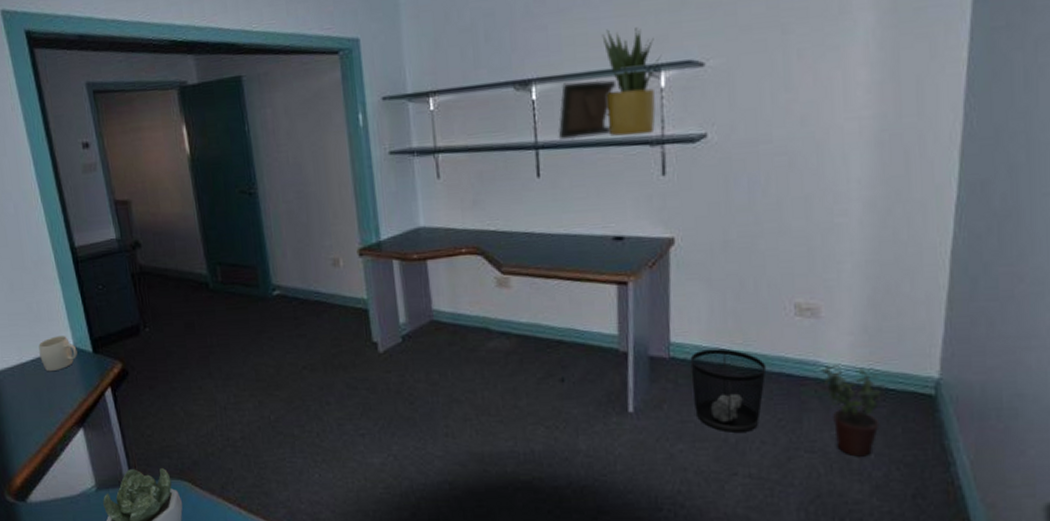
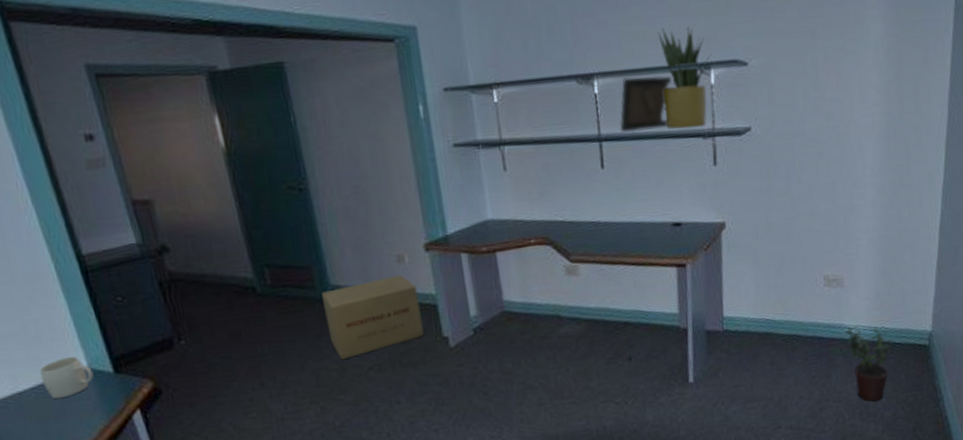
box: none [264,278,355,357] -> present [322,275,424,360]
waste bin: present [690,348,767,433] -> none [740,319,803,392]

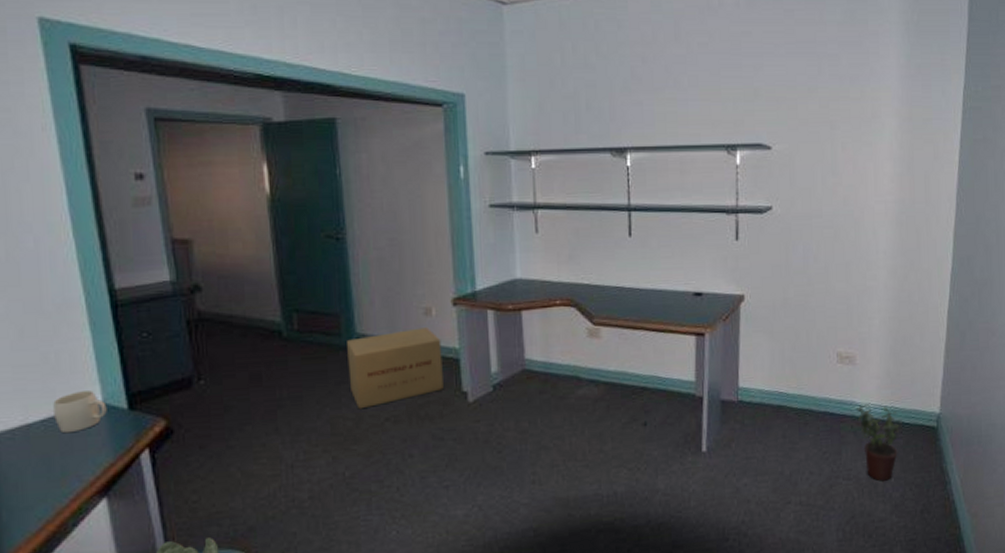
picture frame: present [619,75,675,133] -> none [648,153,703,205]
planter: present [657,27,712,129] -> none [689,110,738,205]

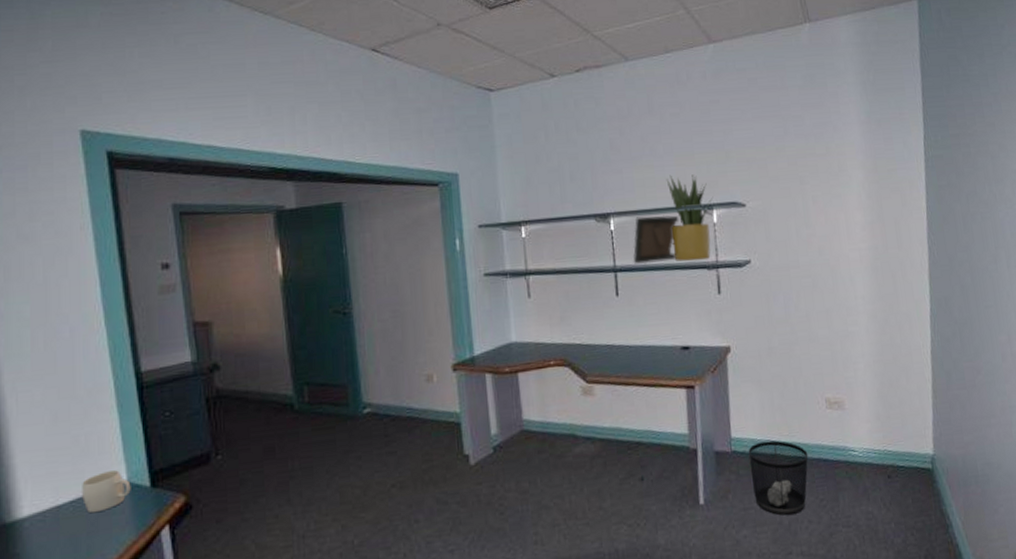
box: present [347,327,444,410] -> none [354,393,446,477]
picture frame: none [648,153,703,205] -> present [632,215,682,265]
planter: none [689,110,738,205] -> present [666,174,714,262]
waste bin: none [755,392,815,466] -> present [748,440,809,516]
potted plant: present [857,403,900,481] -> none [850,448,896,527]

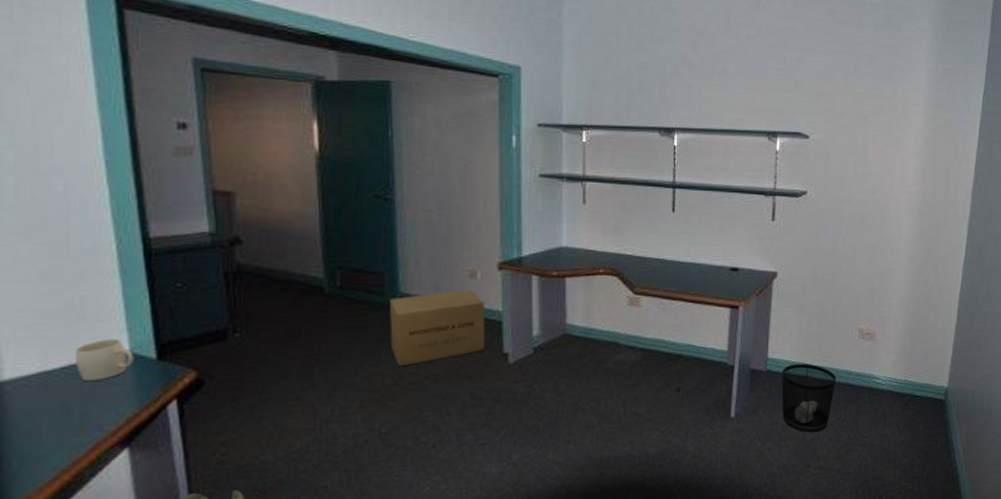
box: none [354,393,446,477] -> present [390,290,485,367]
picture frame: present [632,215,682,265] -> none [693,135,746,184]
planter: present [666,174,714,262] -> none [733,97,779,187]

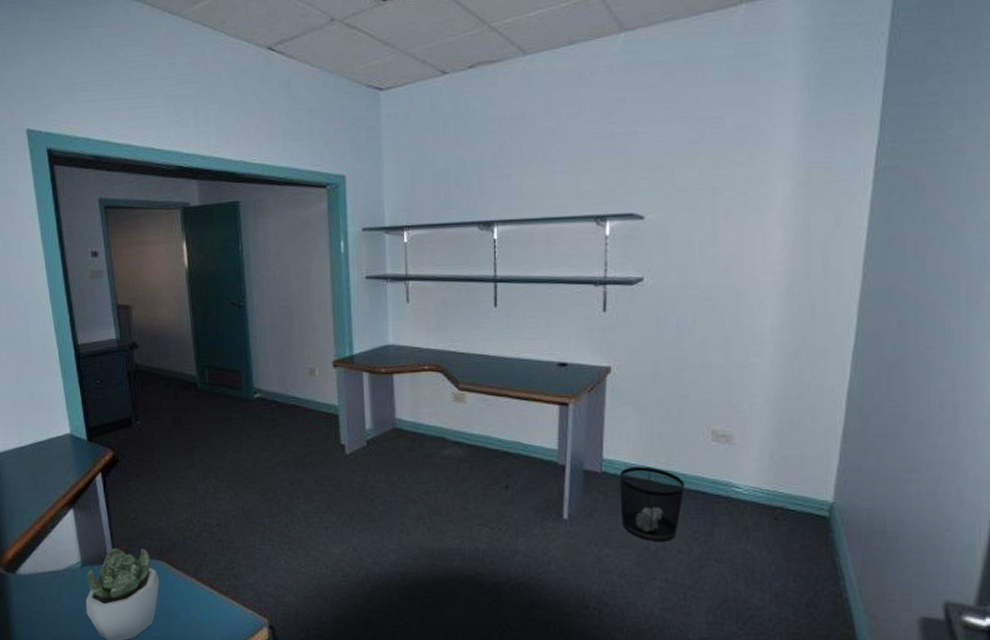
mug: present [76,339,134,382] -> none [38,424,73,456]
box: present [390,290,485,367] -> none [247,386,325,454]

